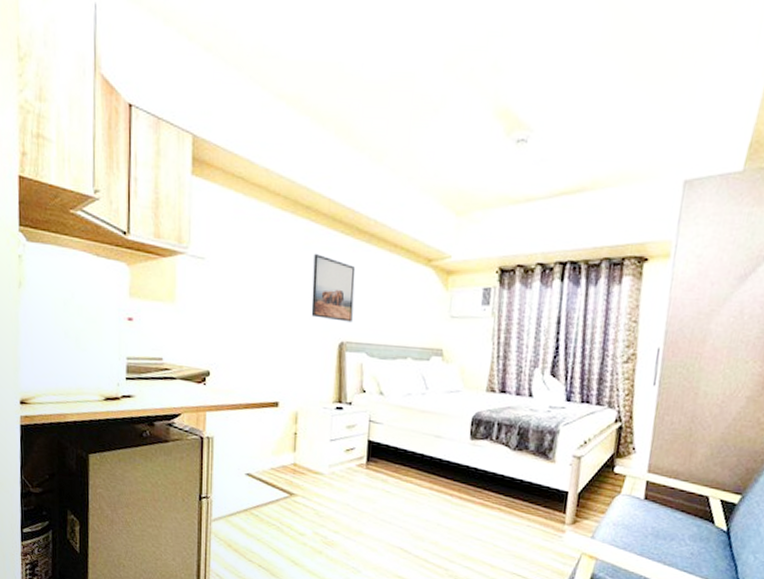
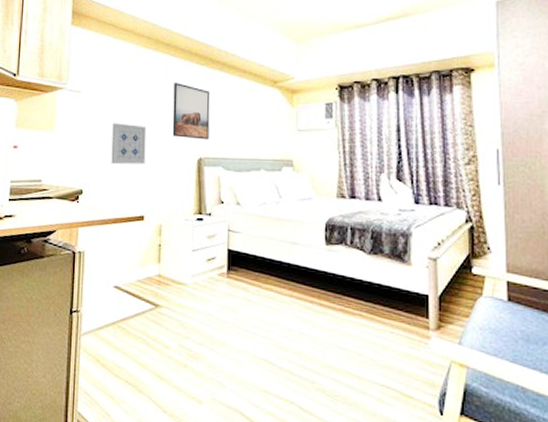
wall art: none [241,297,282,346] -> present [111,123,147,165]

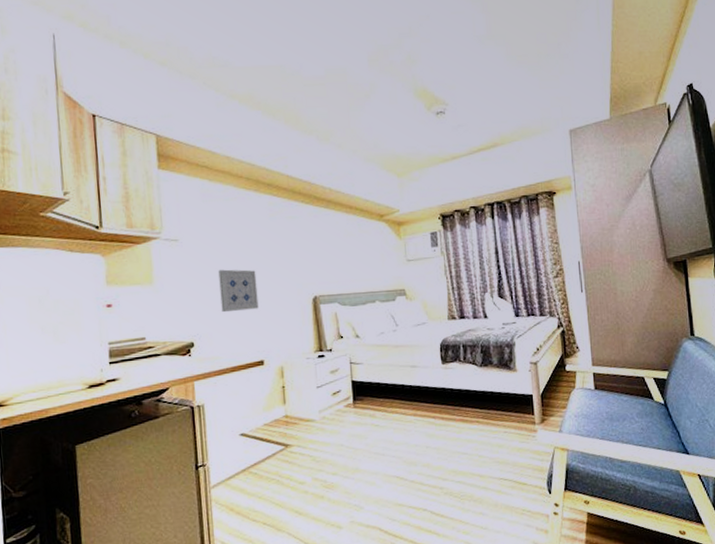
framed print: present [172,83,210,140] -> none [280,223,322,279]

